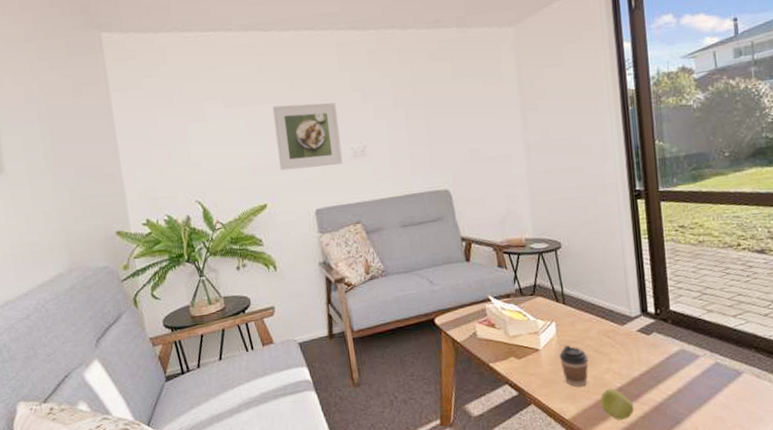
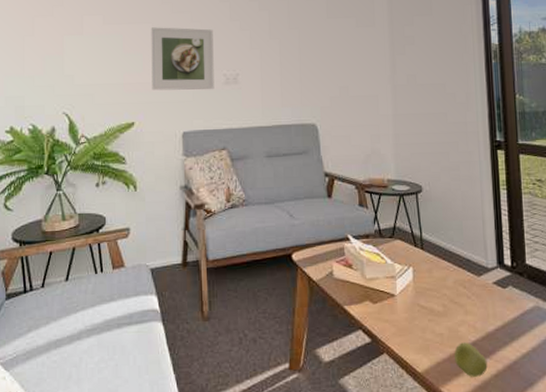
coffee cup: present [559,345,589,387] -> none [415,293,444,337]

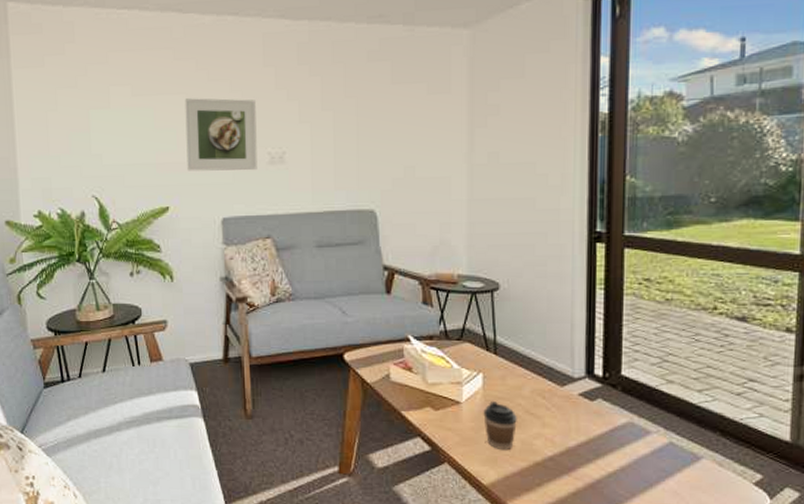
coffee cup: none [415,293,444,337] -> present [483,401,517,449]
apple: present [454,342,488,377] -> none [527,457,565,494]

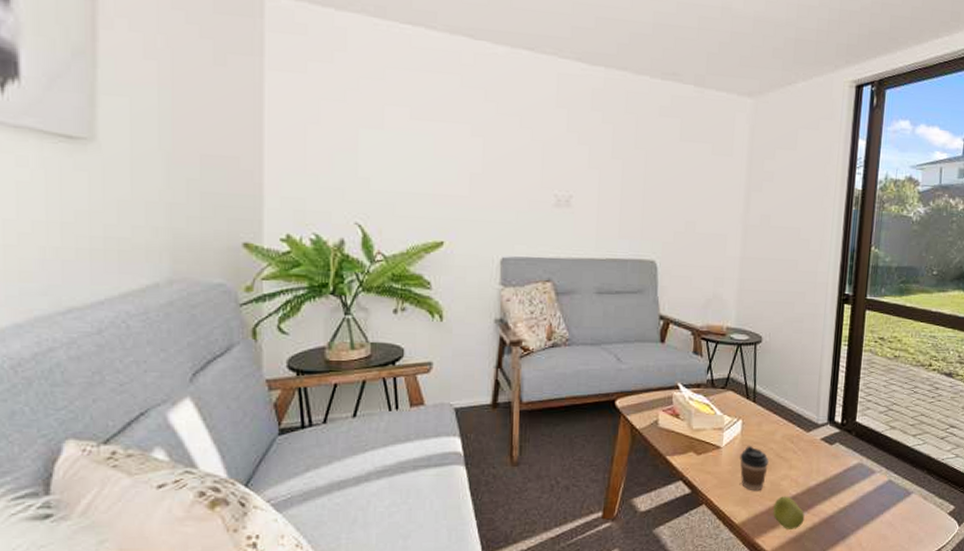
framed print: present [185,98,258,171] -> none [467,129,546,212]
apple: none [527,457,565,494] -> present [773,496,805,529]

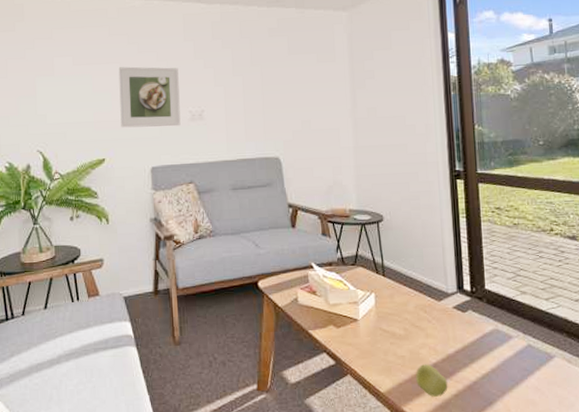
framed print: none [467,129,546,212] -> present [118,66,181,128]
coffee cup: present [740,446,769,490] -> none [377,317,405,360]

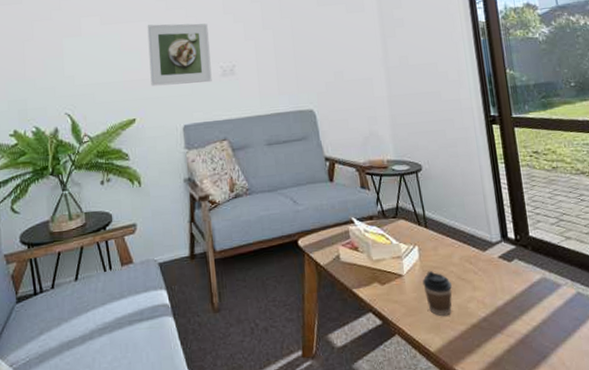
coffee cup: none [377,317,405,360] -> present [422,271,452,316]
apple: present [416,364,448,397] -> none [465,318,500,354]

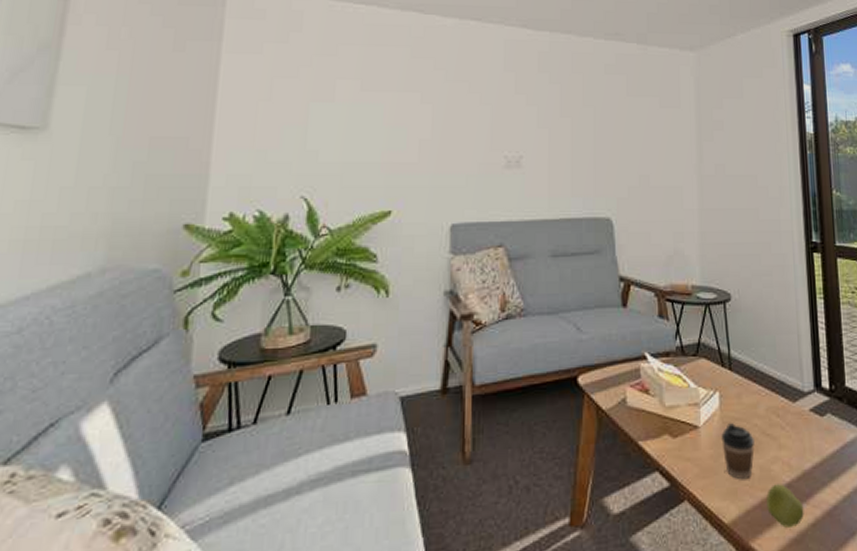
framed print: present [147,23,212,87] -> none [416,97,494,174]
apple: none [465,318,500,354] -> present [766,484,804,528]

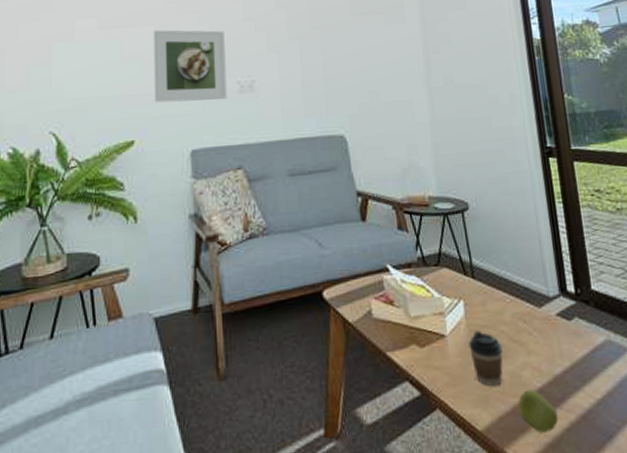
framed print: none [416,97,494,174] -> present [153,30,227,103]

